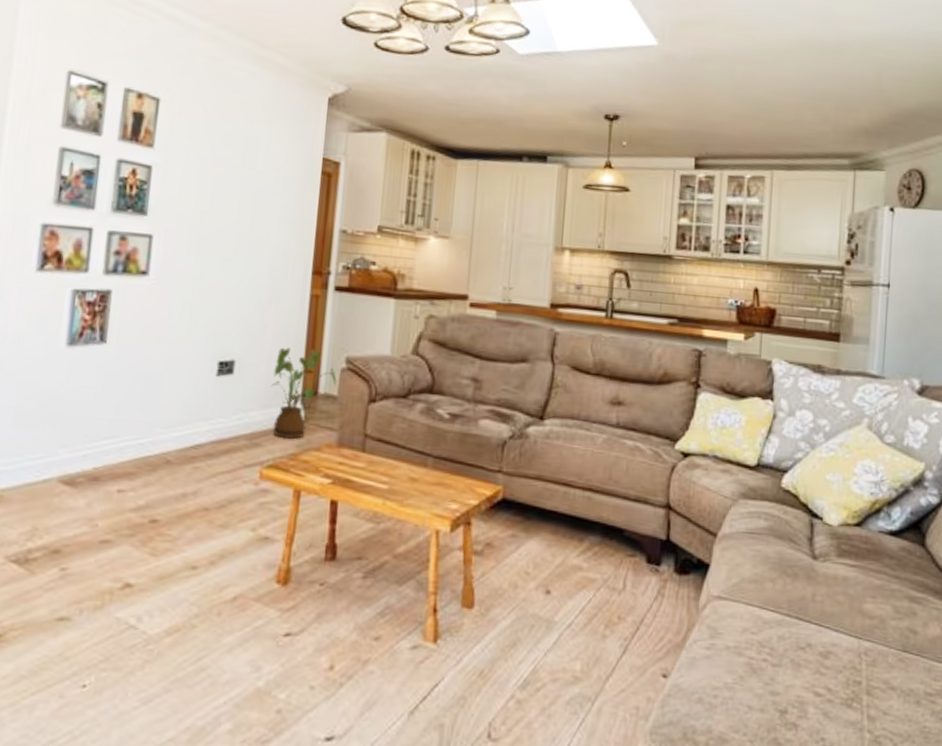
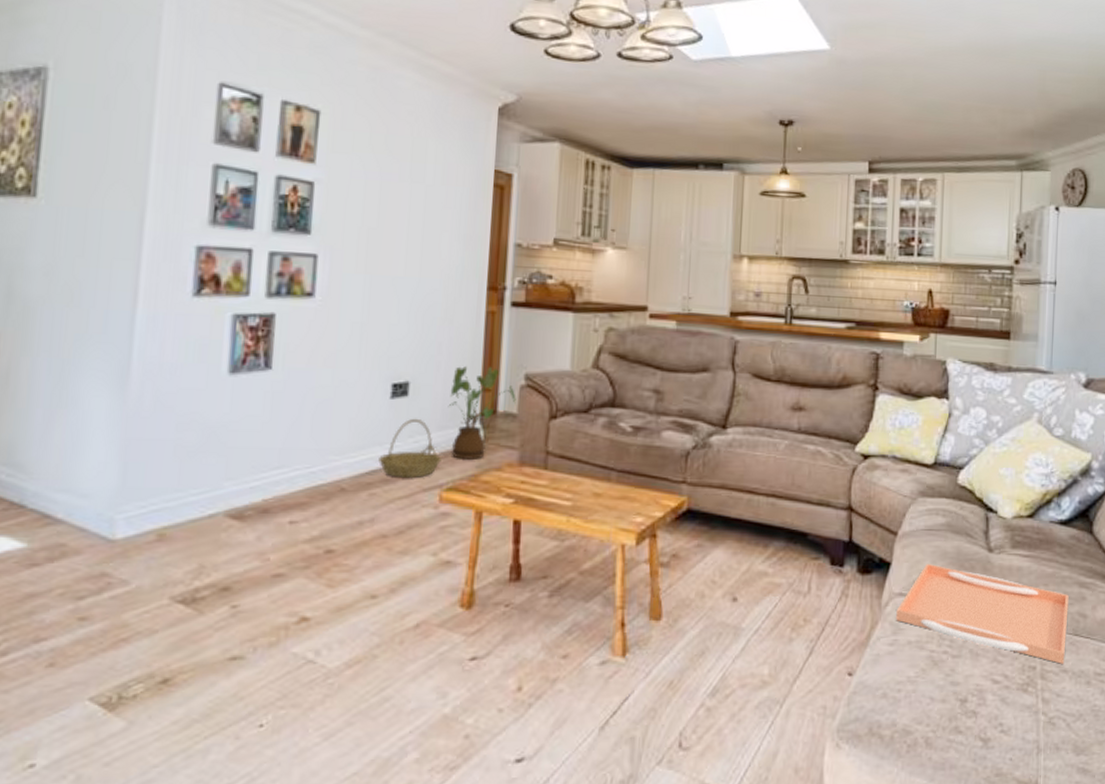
basket: none [203,396,263,455] -> present [378,418,441,479]
serving tray: none [714,567,898,681] -> present [896,563,1069,664]

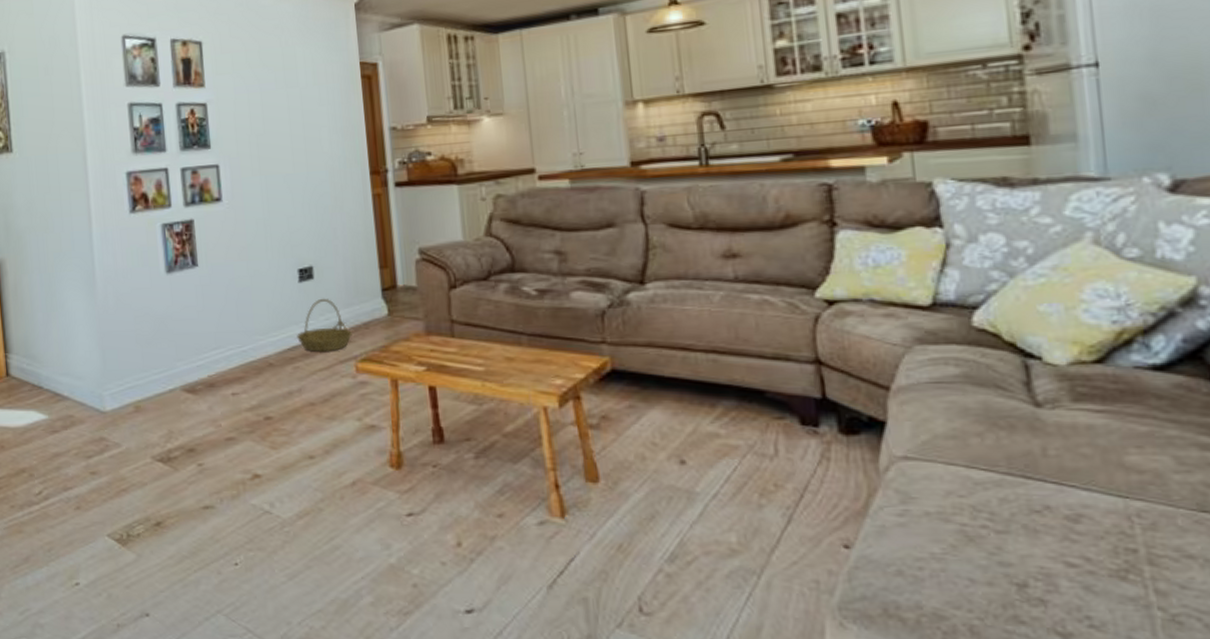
house plant: present [448,366,516,459] -> none [350,244,414,332]
serving tray: present [896,563,1069,664] -> none [902,421,1188,548]

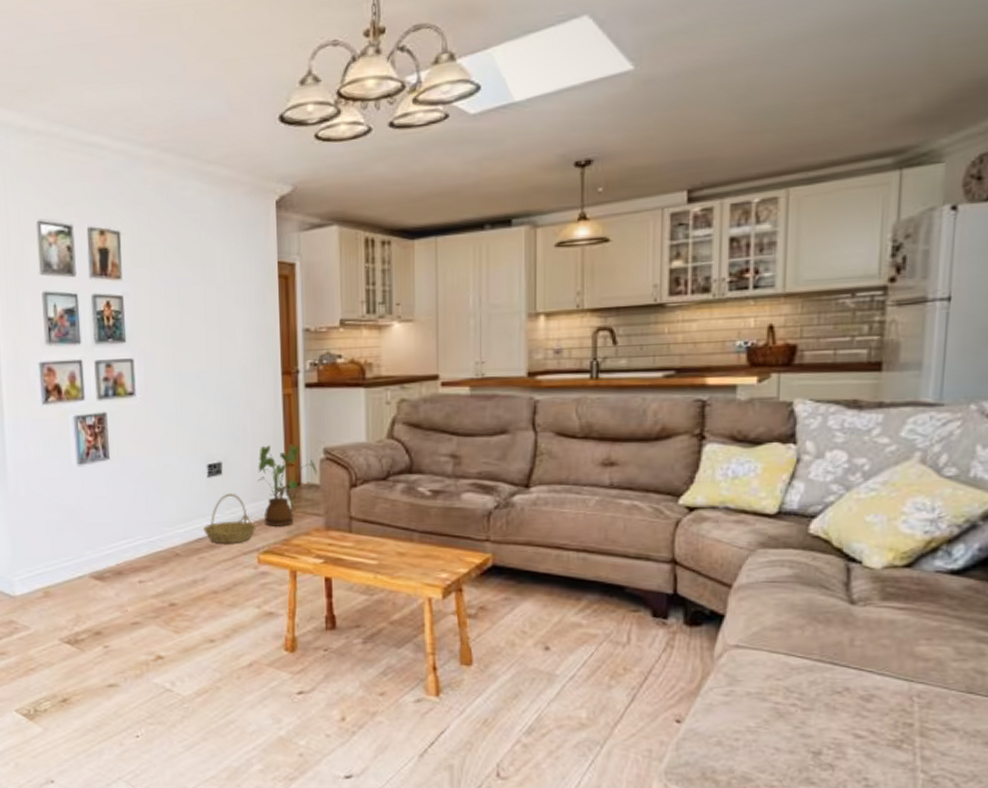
house plant: none [350,244,414,332] -> present [257,443,318,526]

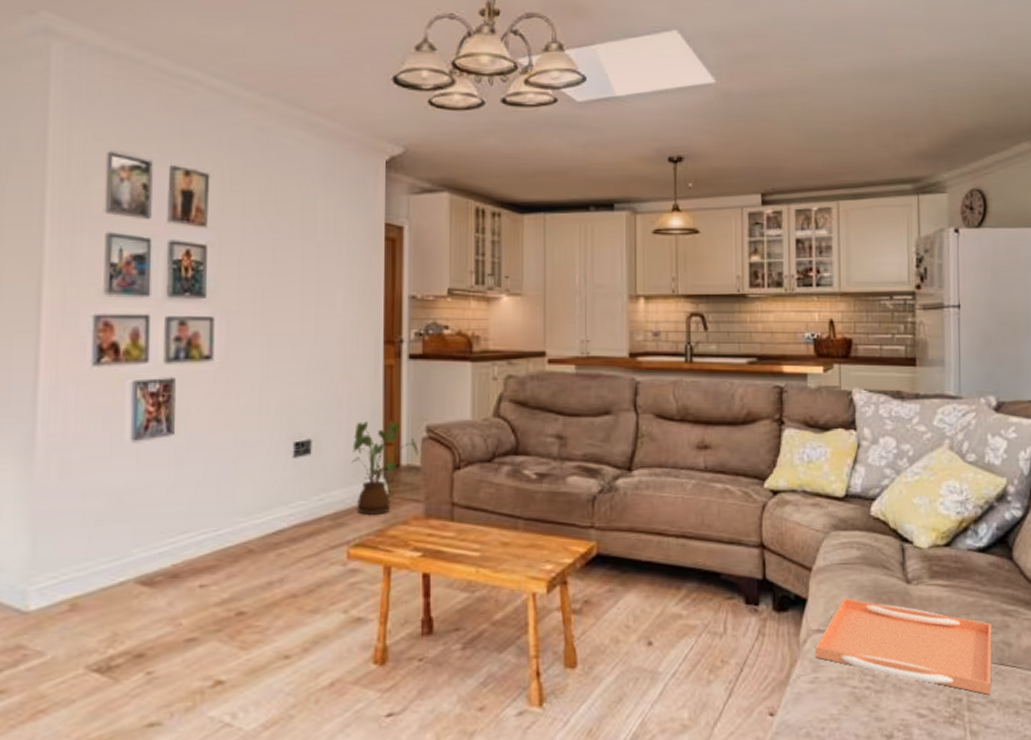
basket: present [203,493,256,545] -> none [285,475,347,537]
serving tray: none [732,615,961,722] -> present [815,597,992,695]

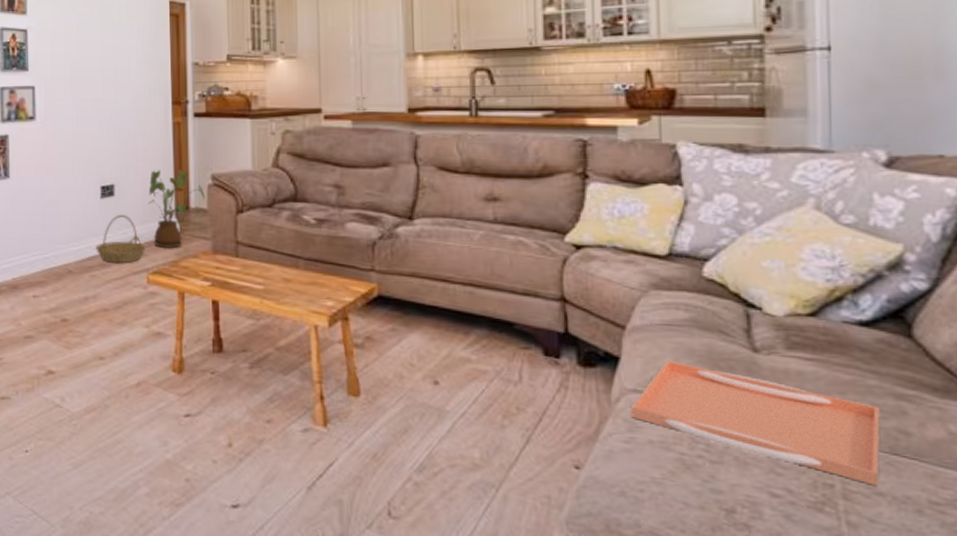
basket: none [285,475,347,537] -> present [96,214,146,264]

